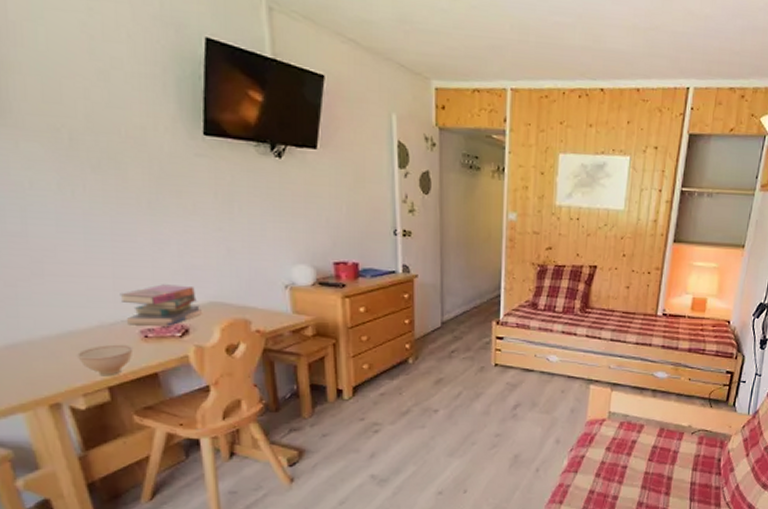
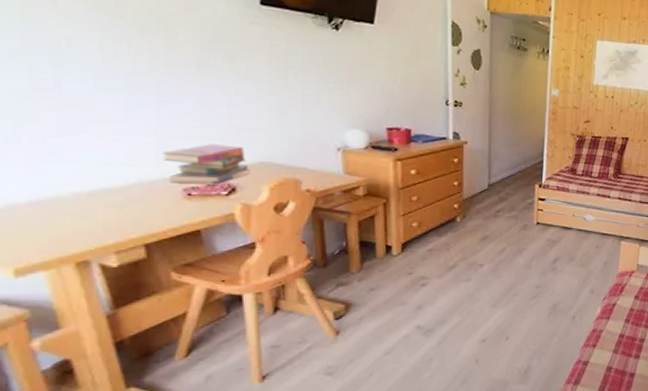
bowl: present [76,344,134,377] -> none [110,201,175,234]

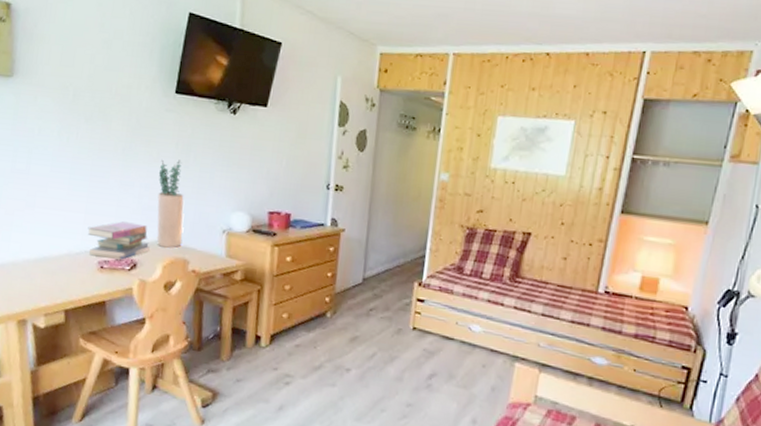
vase: none [250,76,291,169] -> present [156,159,184,248]

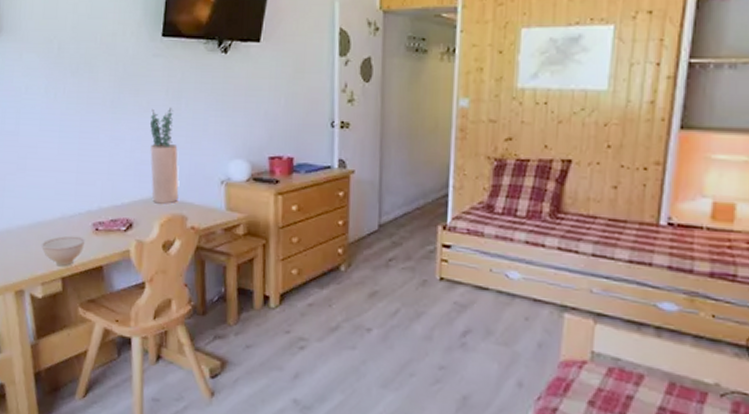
bowl: none [45,271,90,300] -> present [40,235,86,267]
books: present [88,221,150,260] -> none [80,179,145,220]

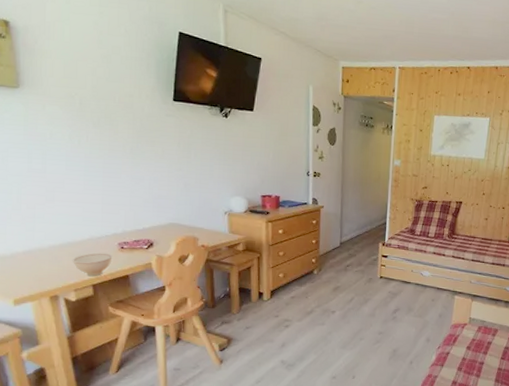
vase: present [149,107,179,204] -> none [164,156,191,229]

